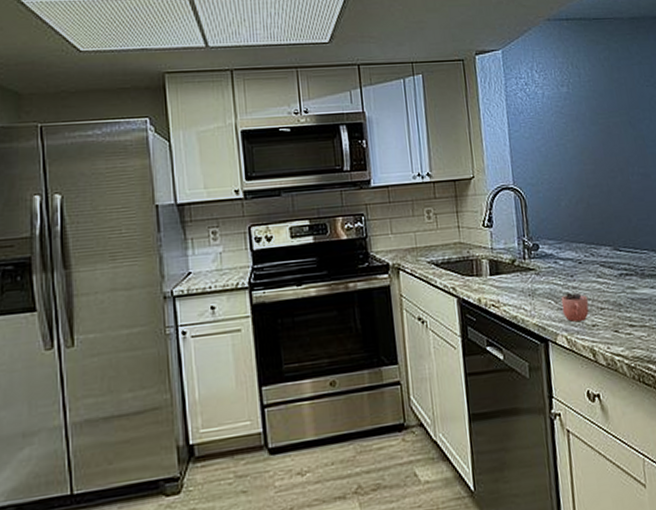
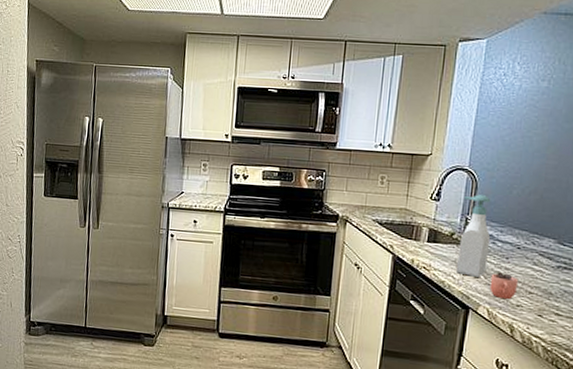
soap bottle: none [517,212,555,305] -> present [455,195,491,277]

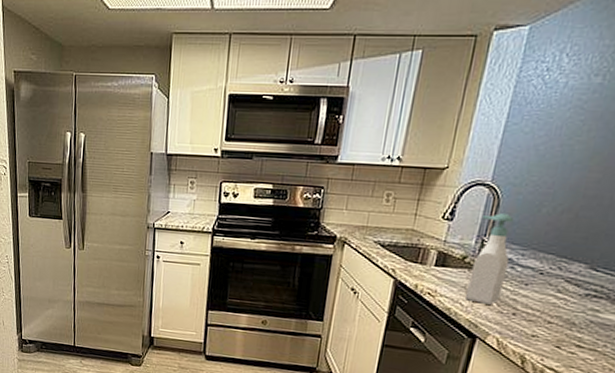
cocoa: present [489,261,519,300] -> none [502,287,538,330]

